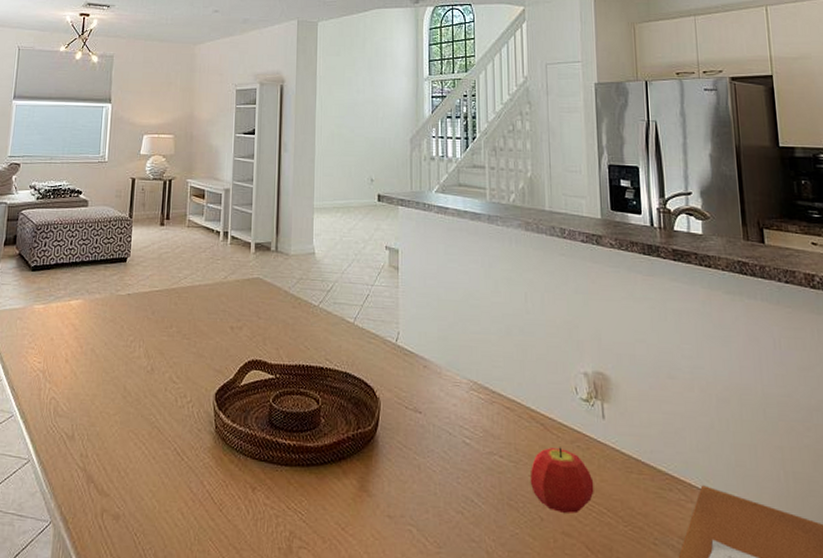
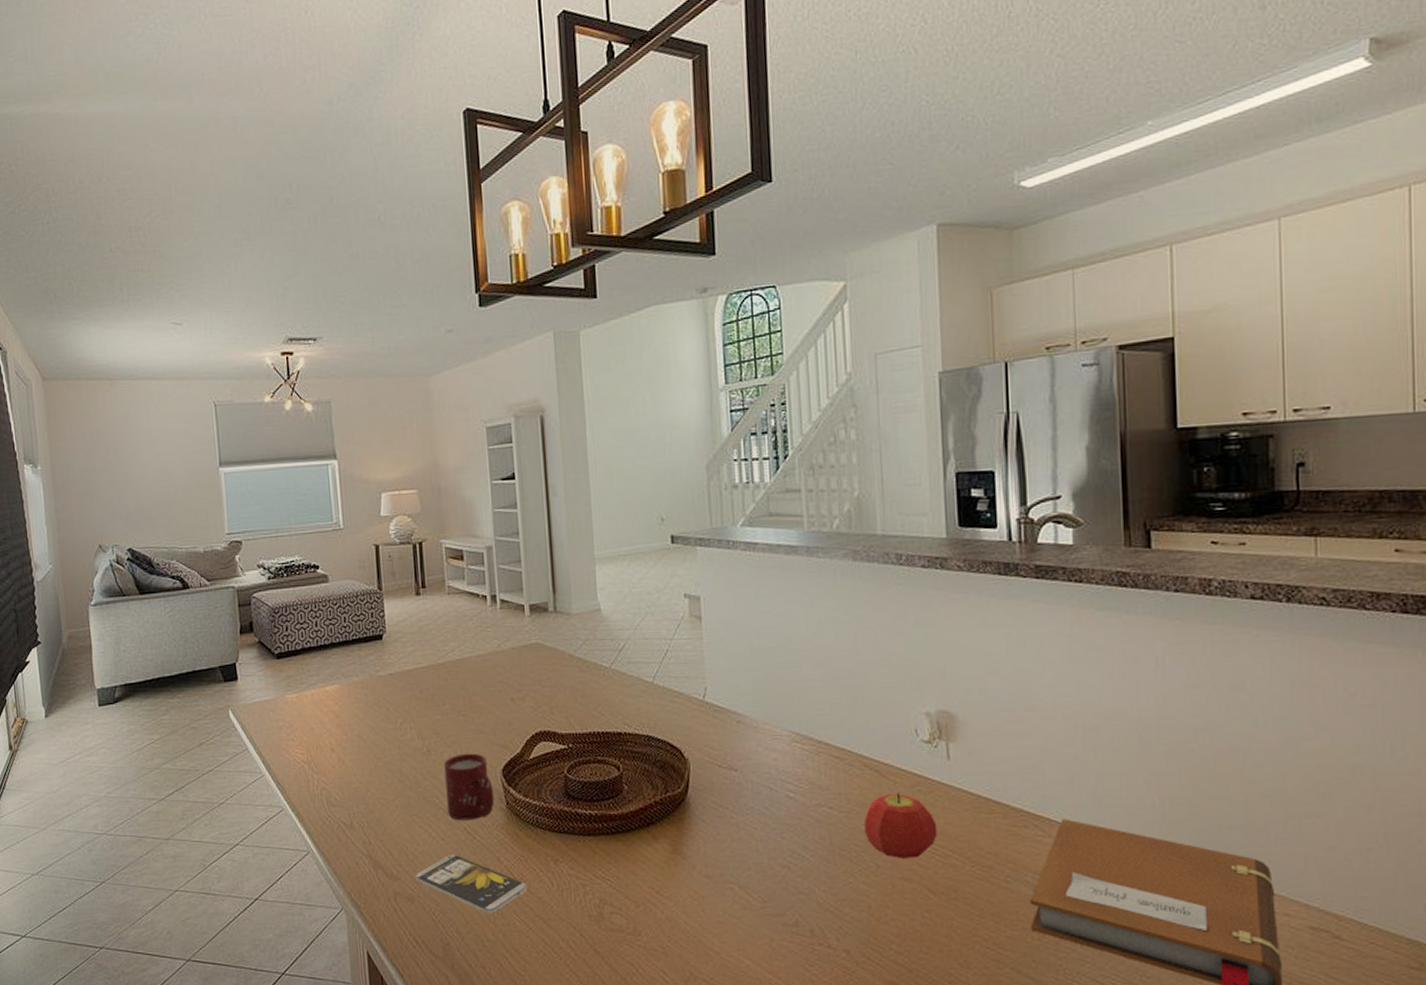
smartphone: none [123,473,225,538] -> present [415,854,528,913]
cup: none [162,375,206,442] -> present [444,753,495,821]

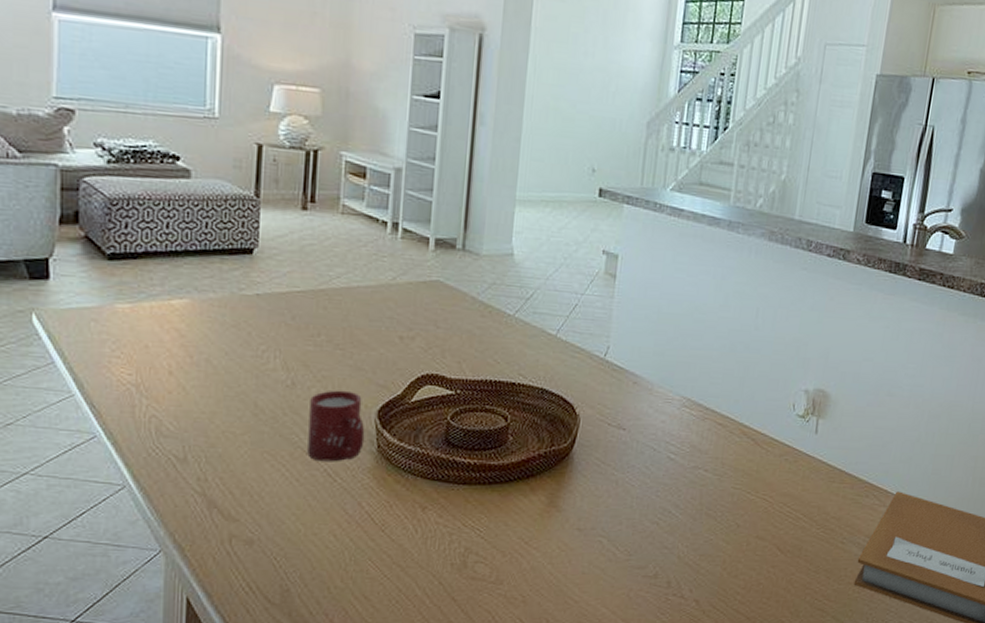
smartphone: present [415,854,528,913] -> none [257,496,389,559]
fruit: present [863,793,938,858] -> none [732,460,796,520]

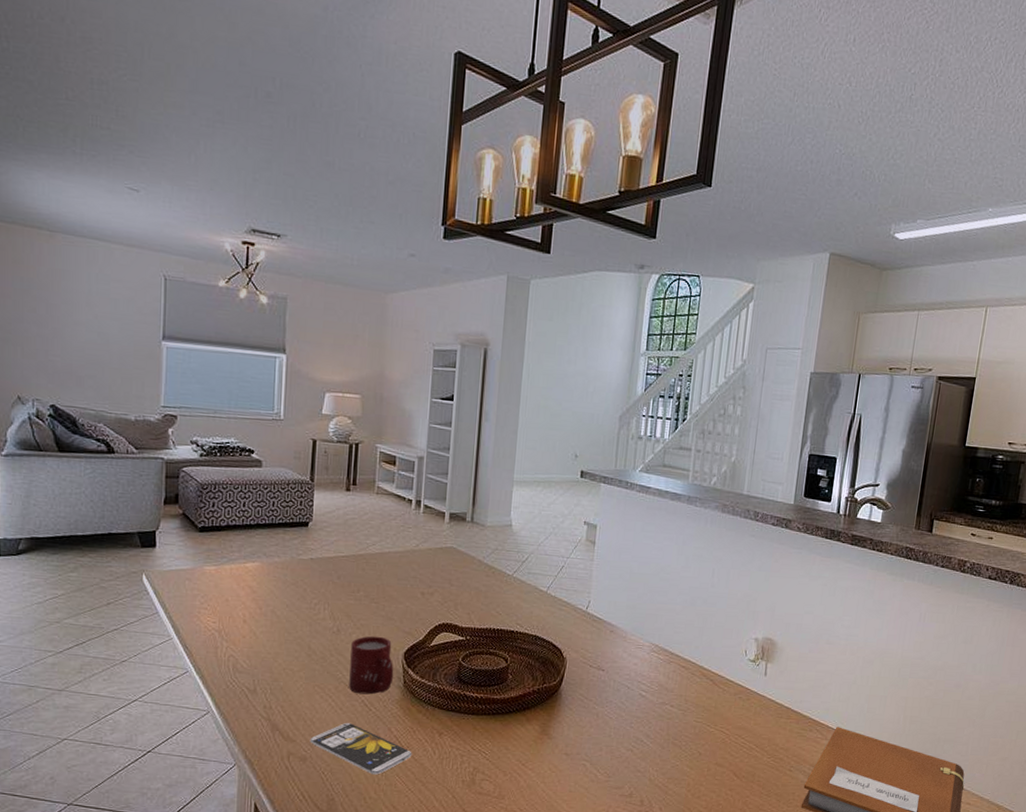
smartphone: none [257,496,389,559] -> present [309,722,412,775]

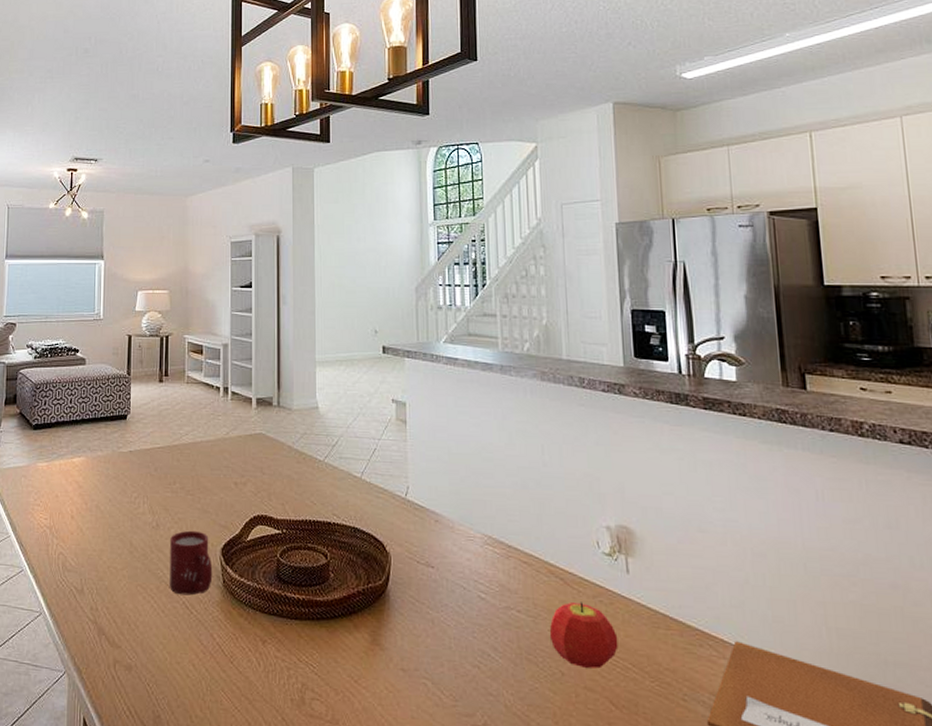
smartphone: present [309,722,412,775] -> none [134,626,236,689]
fruit: none [694,698,749,749] -> present [549,602,618,669]

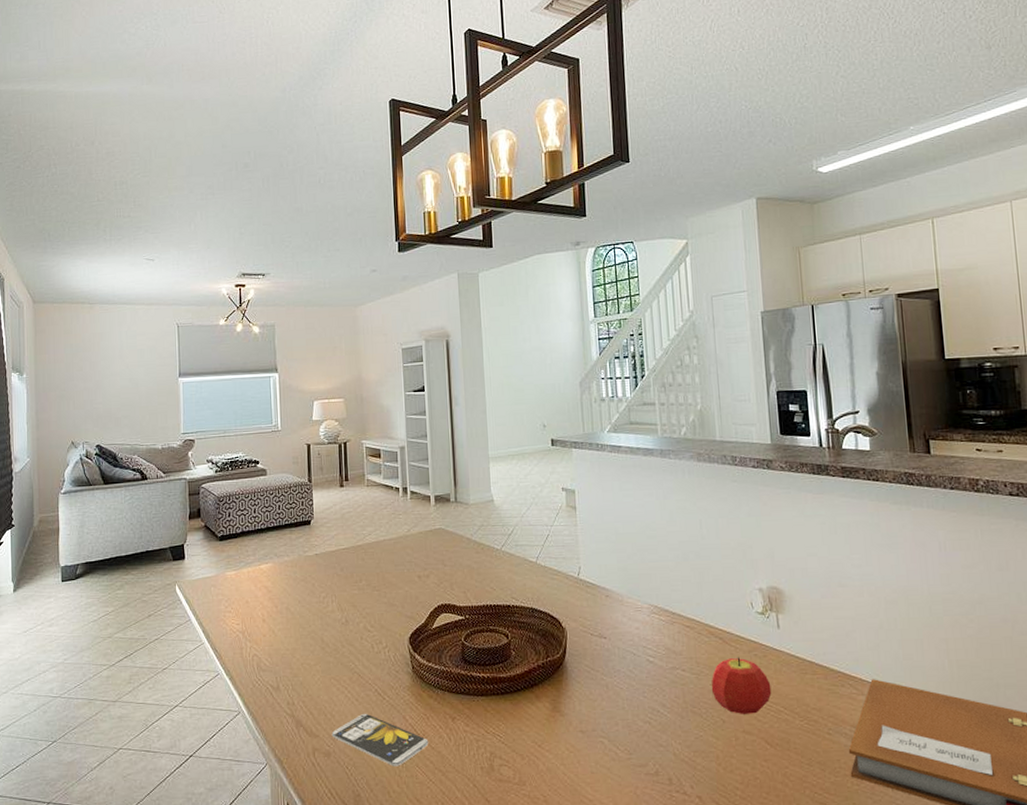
smartphone: none [134,626,236,689] -> present [331,713,429,767]
cup: present [170,530,213,596] -> none [360,623,402,683]

